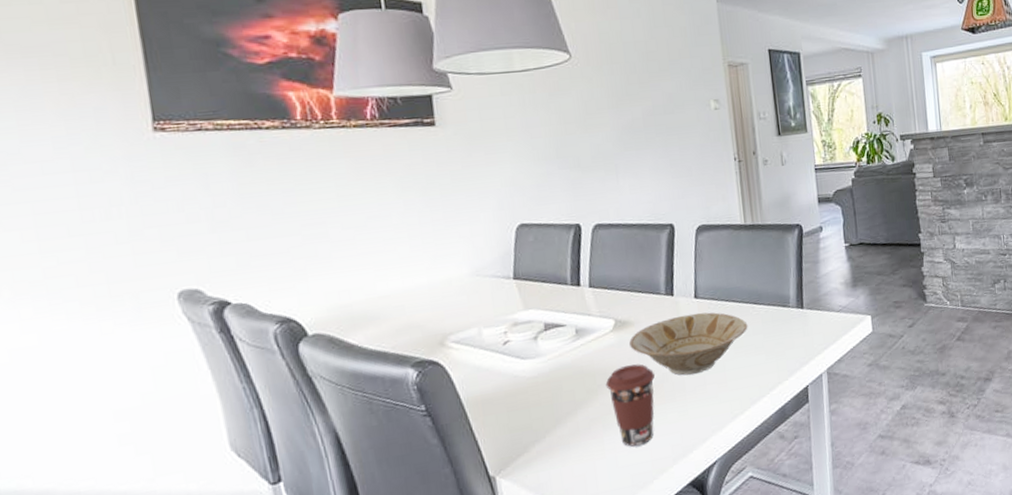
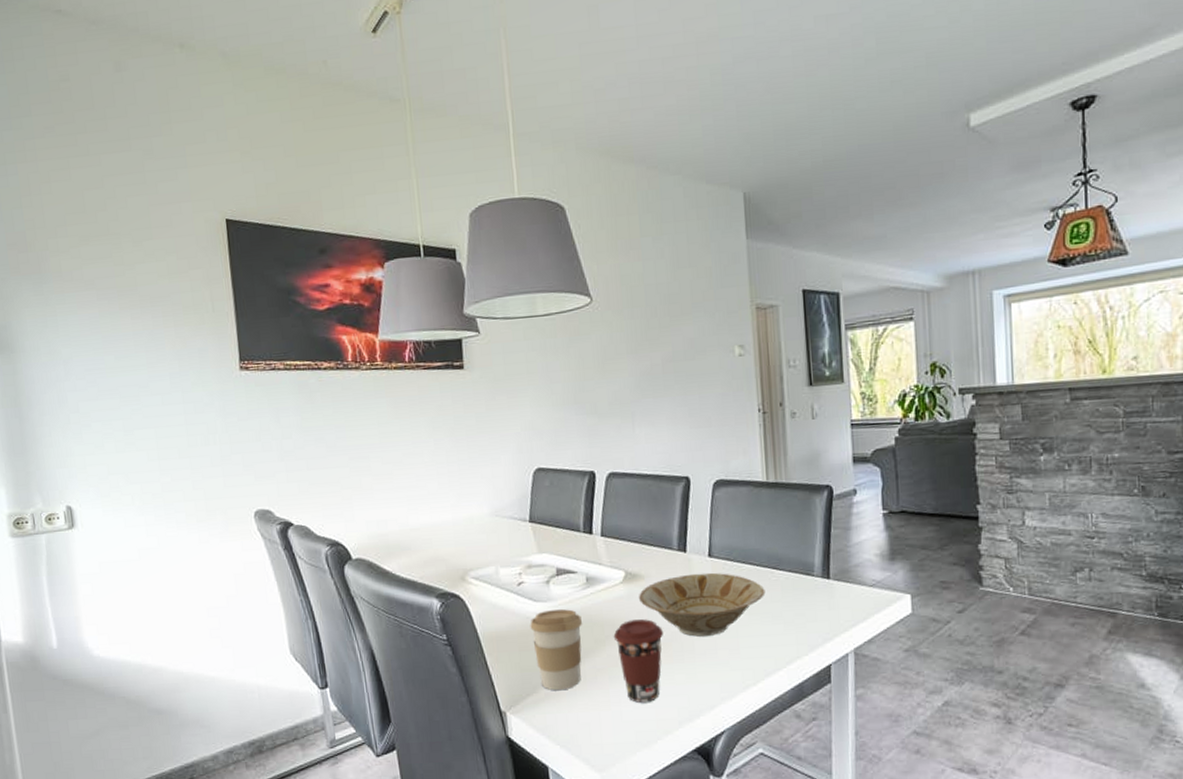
coffee cup: none [518,363,574,448] -> present [530,609,583,691]

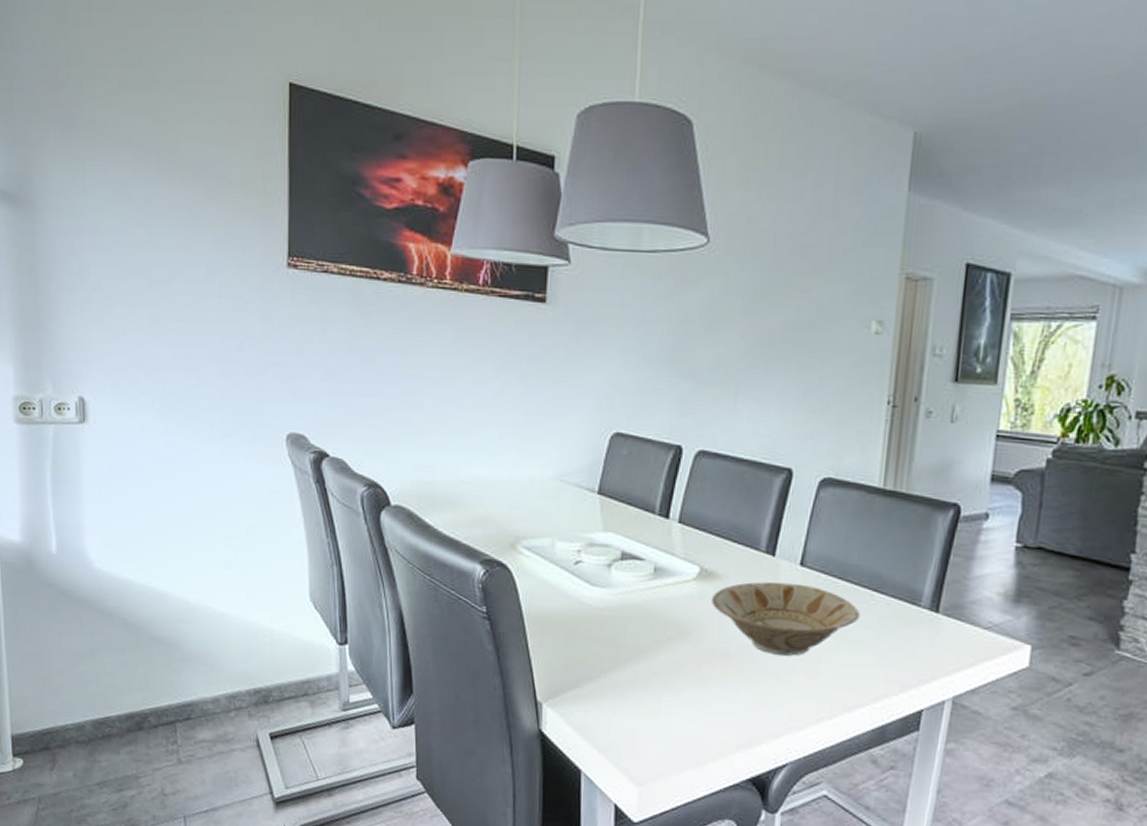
coffee cup: present [530,609,583,691] -> none [582,597,643,690]
coffee cup: present [613,619,664,703] -> none [675,623,735,718]

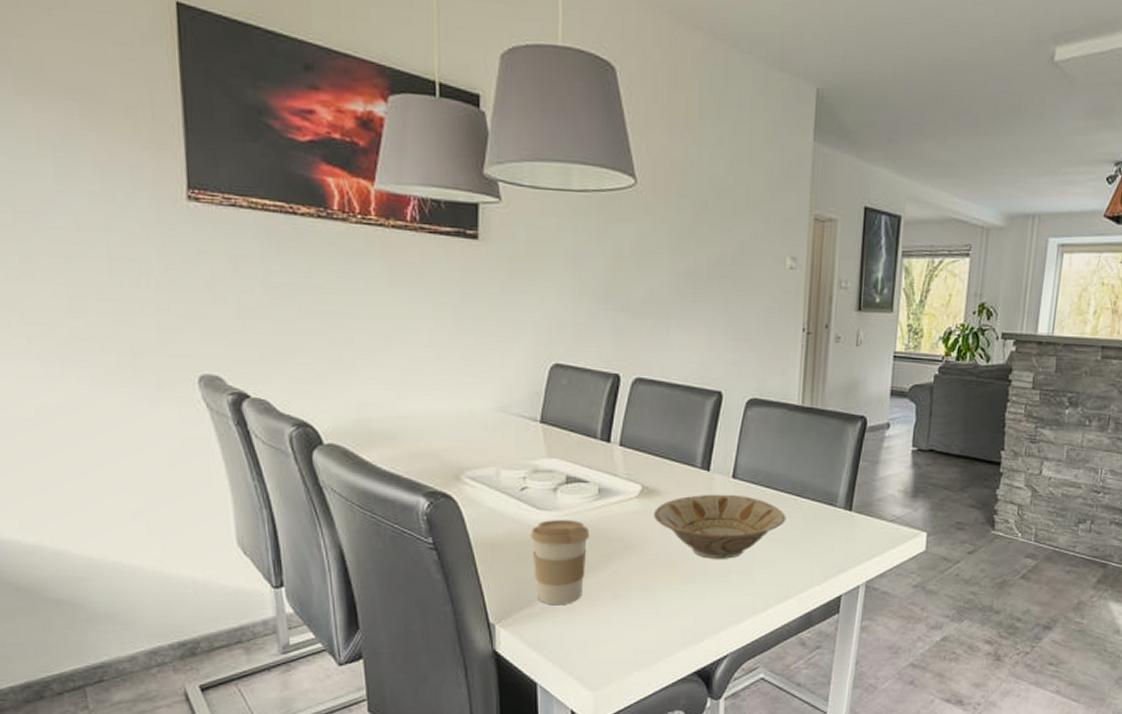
coffee cup: none [582,597,643,690] -> present [530,520,590,606]

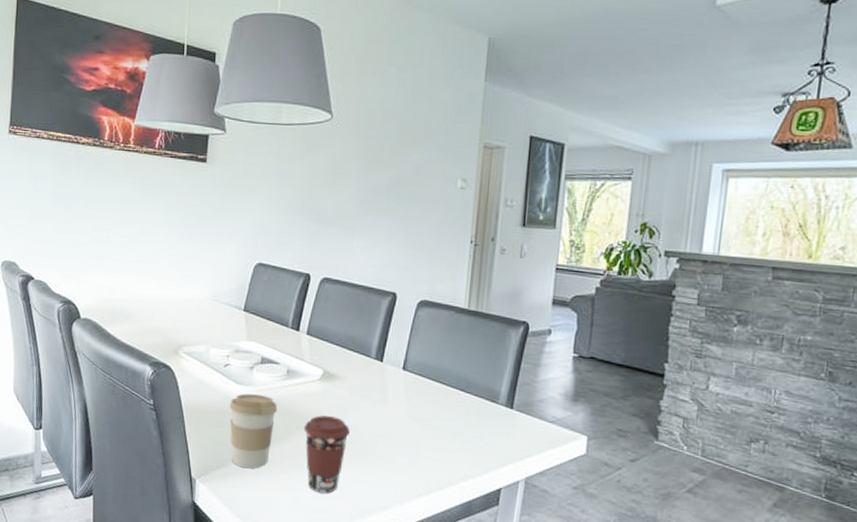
coffee cup: none [622,537,677,622] -> present [303,415,351,493]
bowl: present [654,494,786,559] -> none [332,382,451,443]

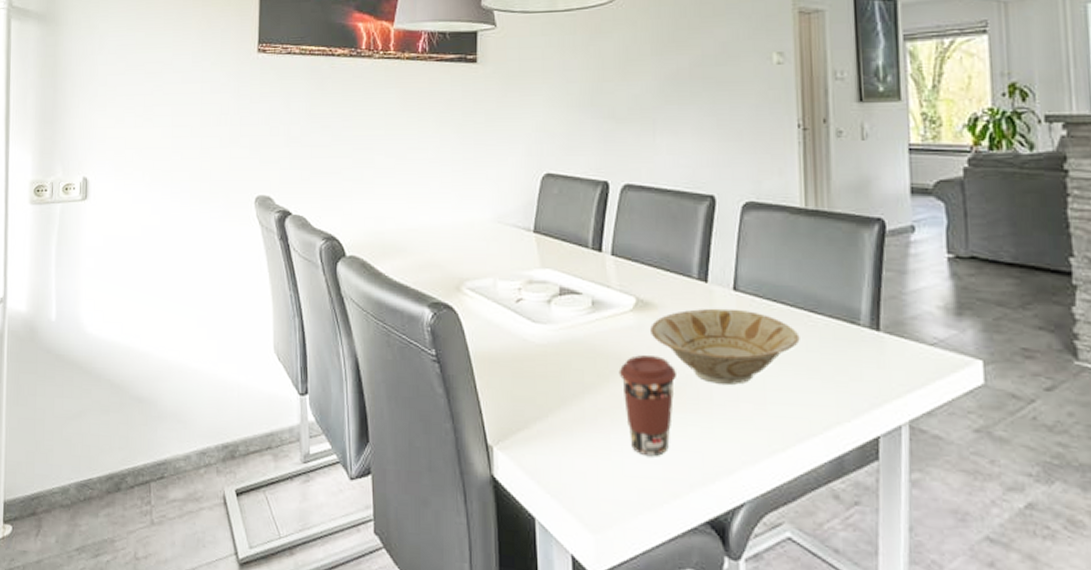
coffee cup: present [229,393,278,469] -> none [526,334,585,429]
bowl: none [332,382,451,443] -> present [650,308,800,385]

